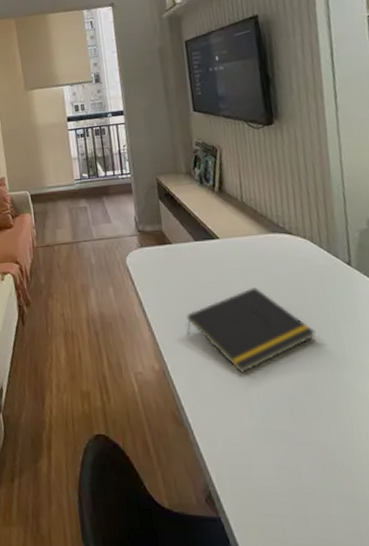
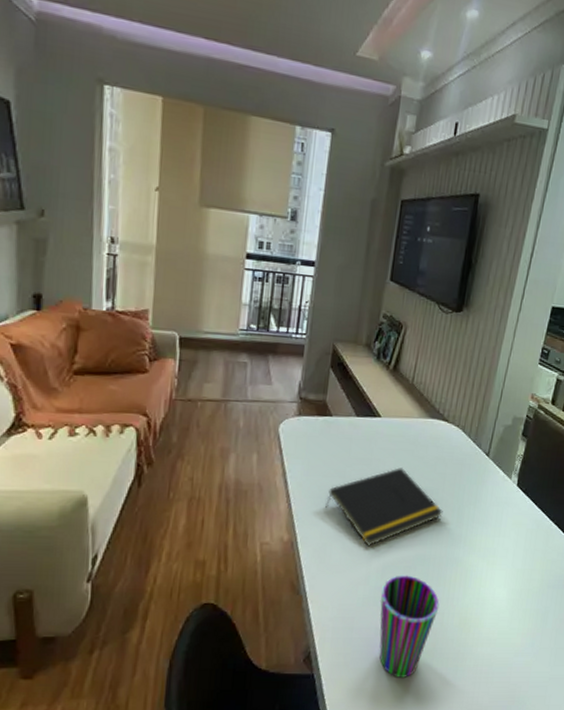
cup: none [269,404,346,530] -> present [379,575,440,678]

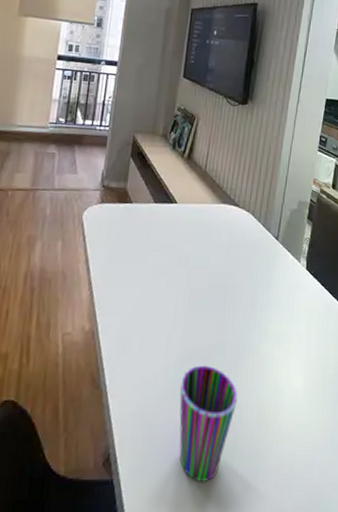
notepad: present [325,468,443,546] -> none [126,253,238,335]

